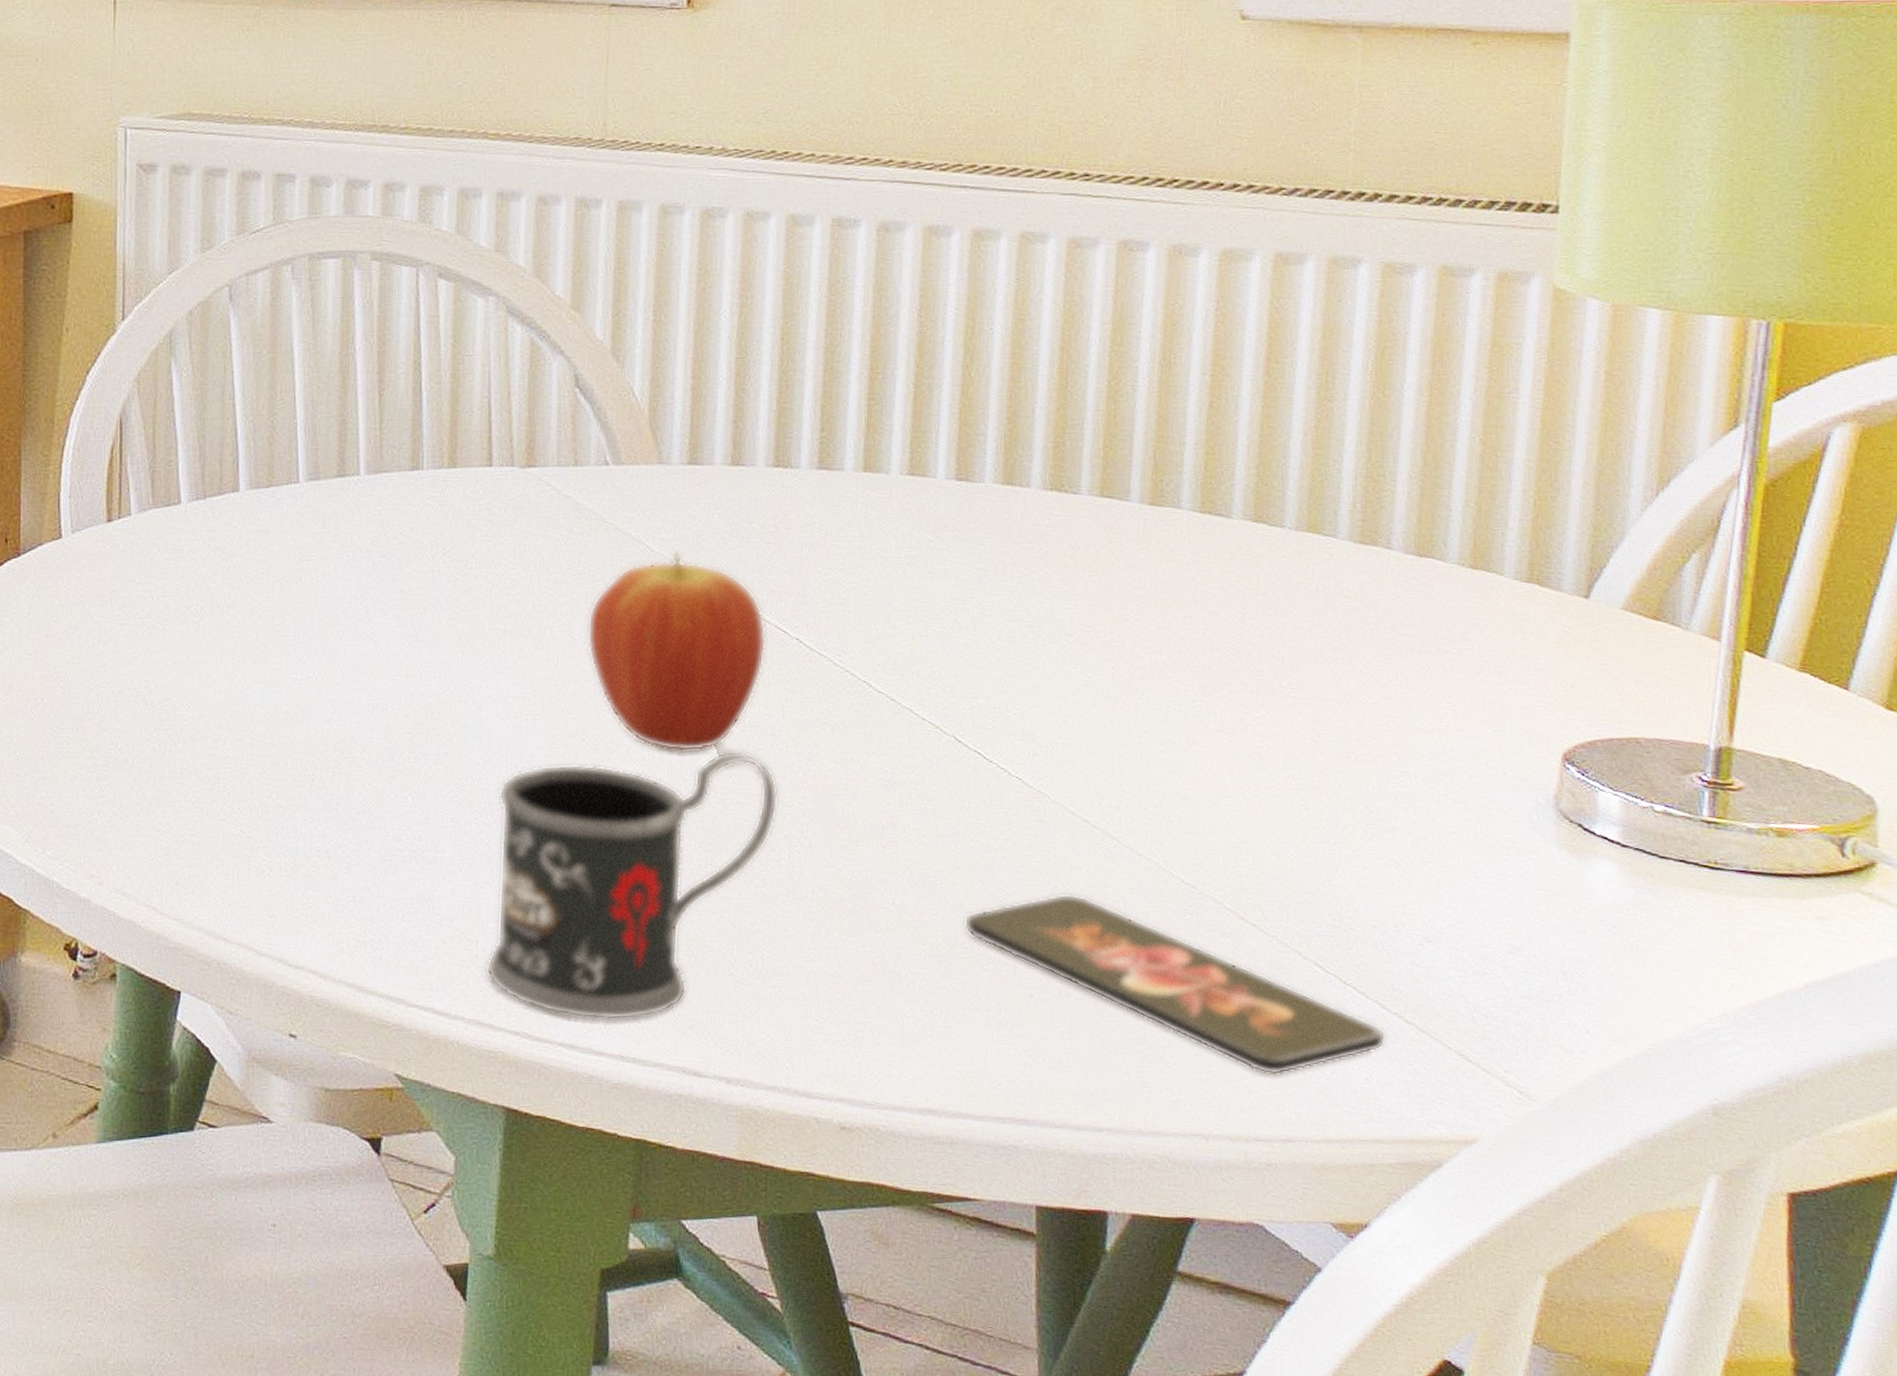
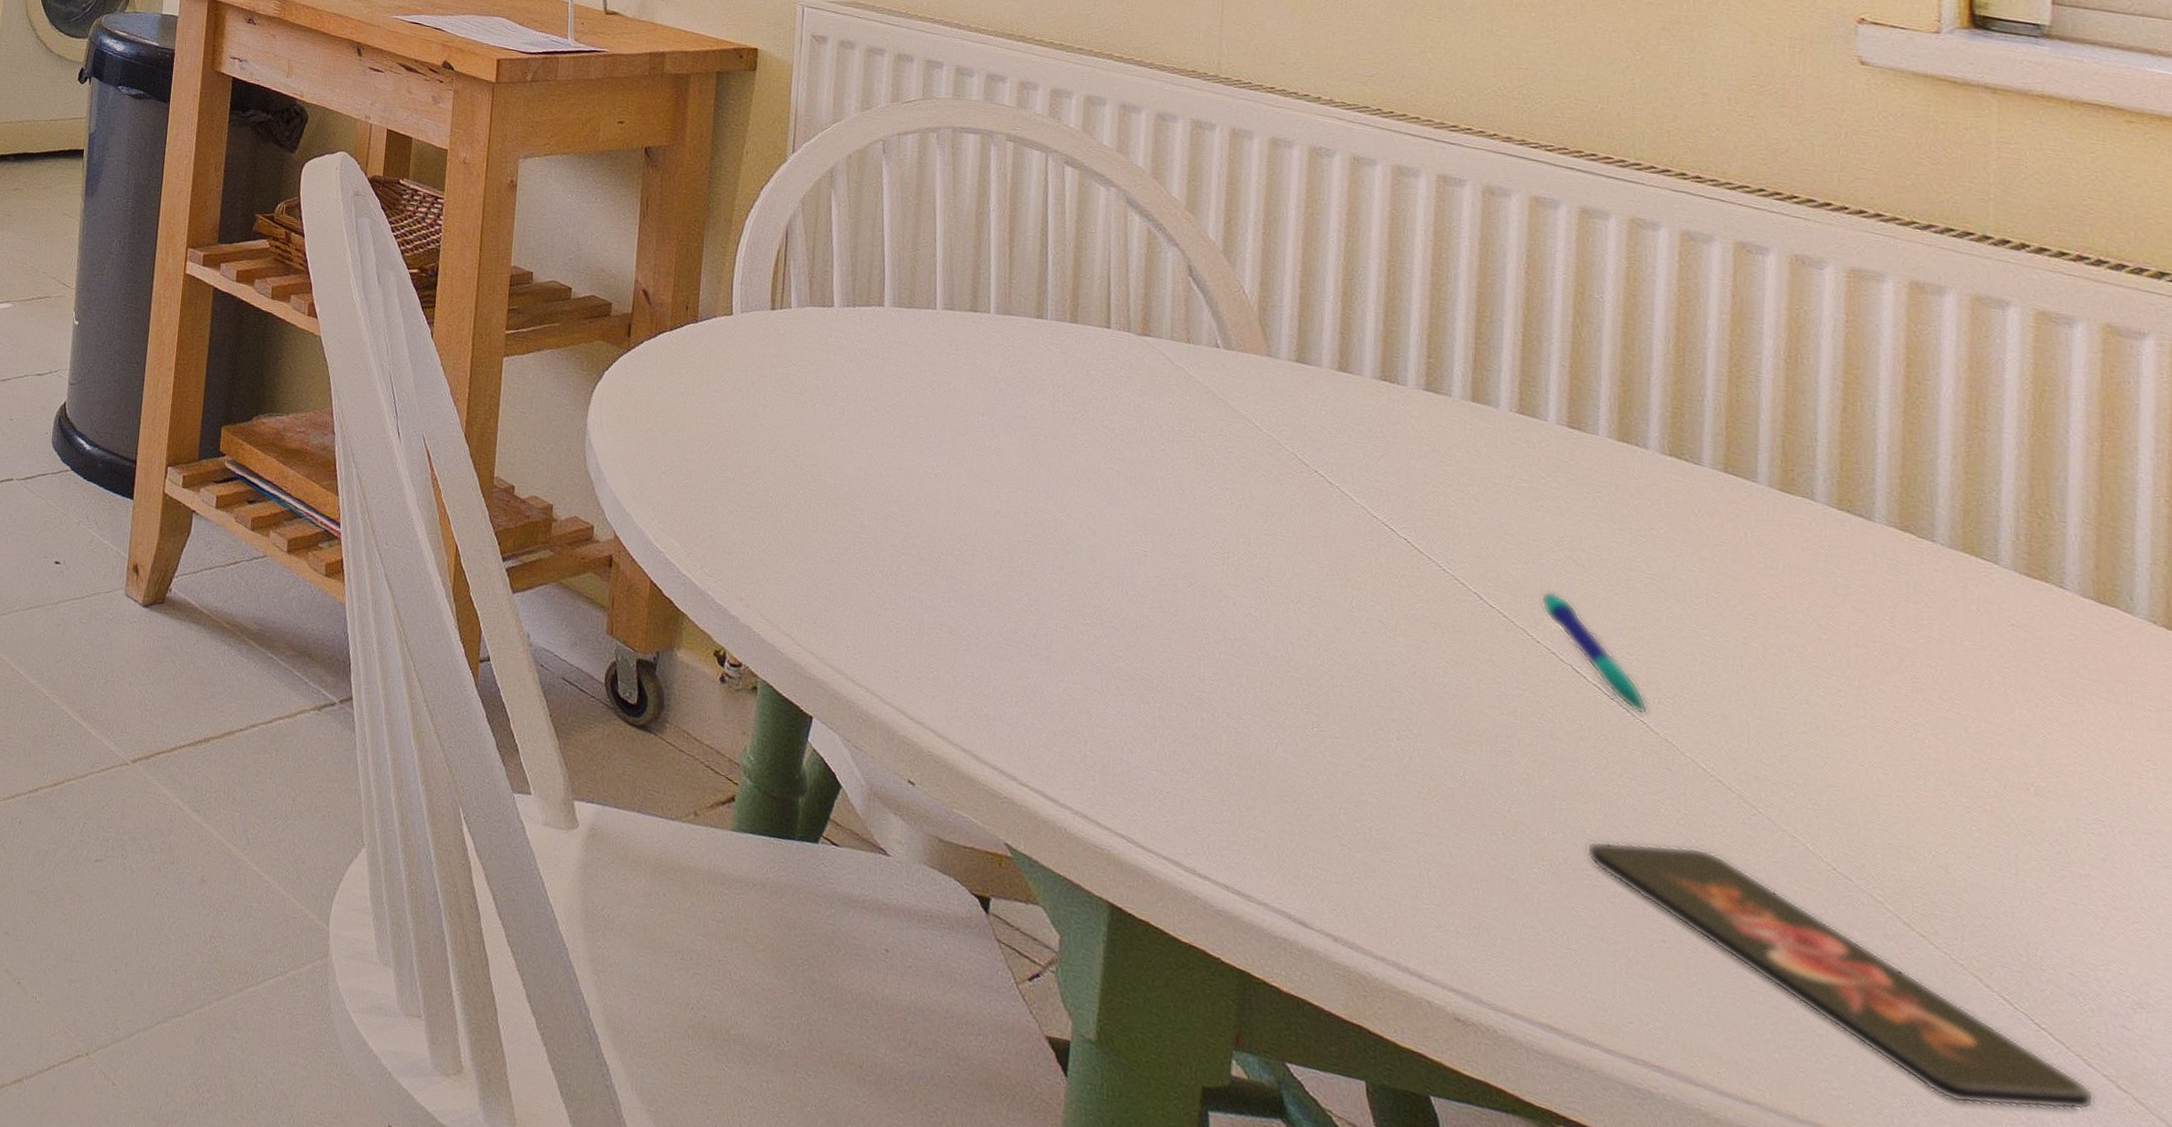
mug: present [486,750,779,1021] -> none [1094,597,1387,856]
fruit: present [587,551,767,752] -> none [1196,435,1374,621]
pen: none [926,662,1024,771] -> present [1540,591,1649,715]

